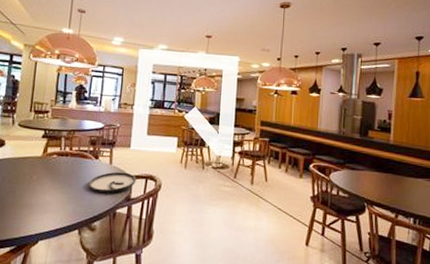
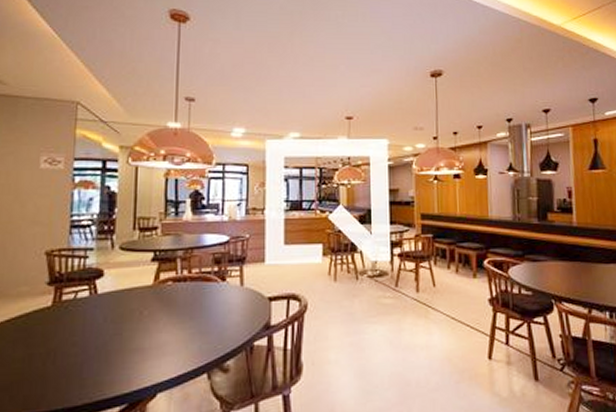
plate: present [88,172,136,193] -> none [215,294,275,323]

